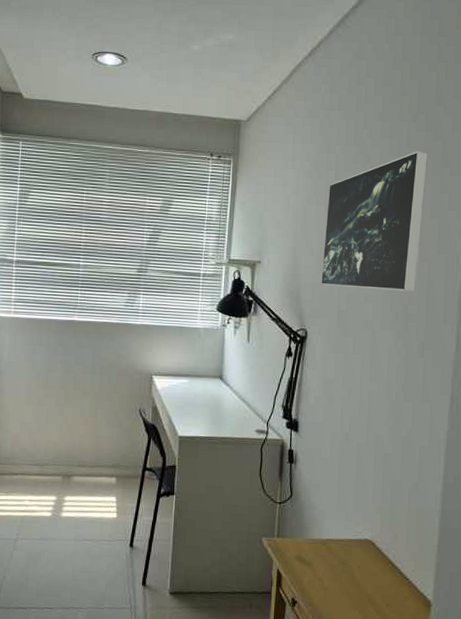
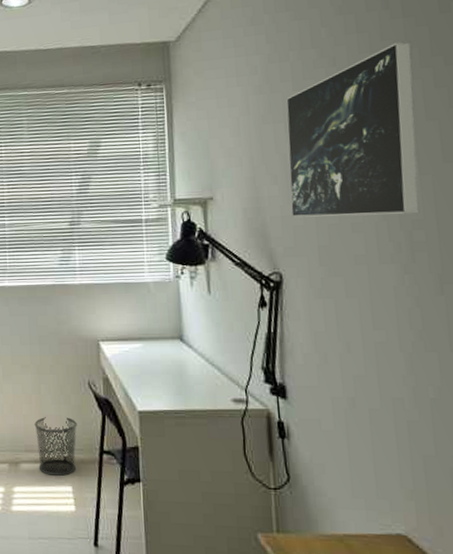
waste bin: none [88,437,126,488] -> present [34,417,77,476]

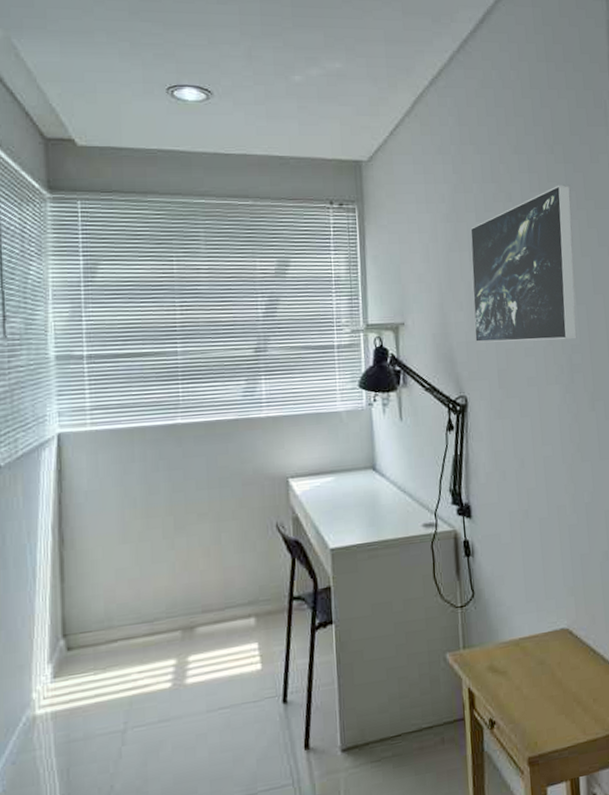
waste bin: present [34,417,77,476] -> none [213,566,264,635]

